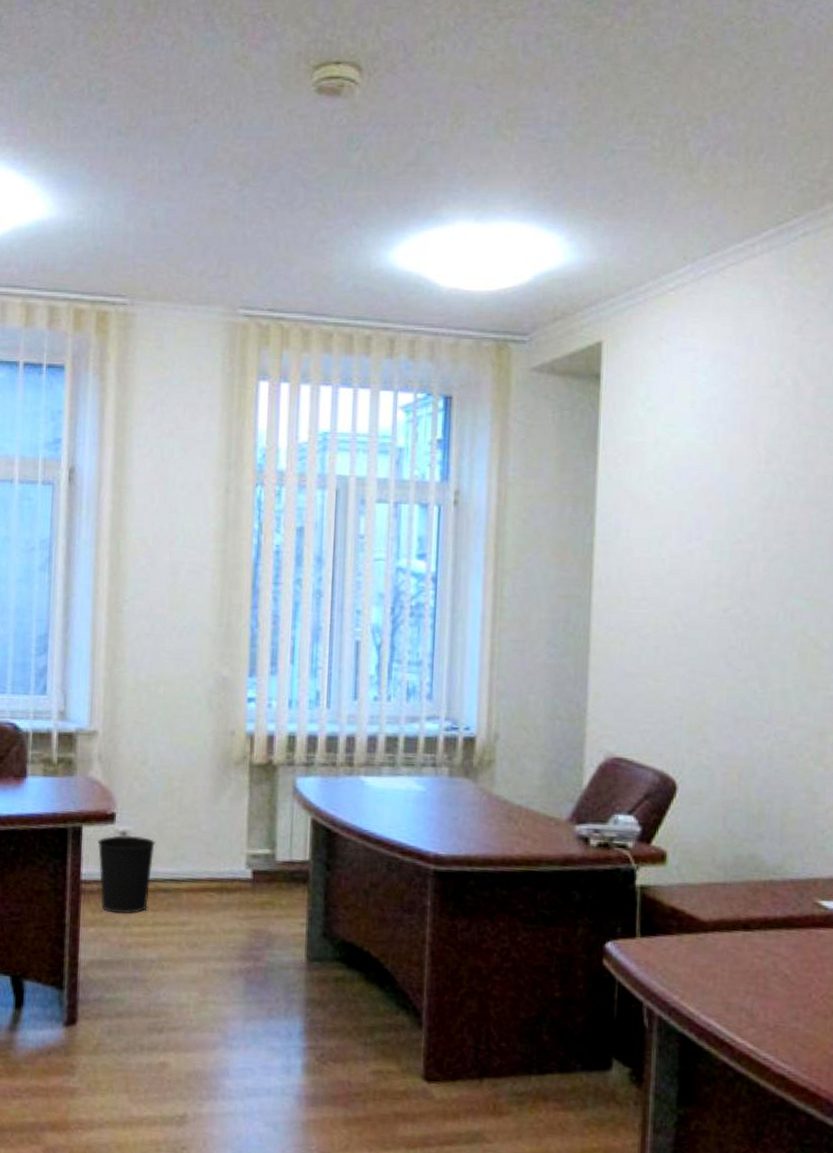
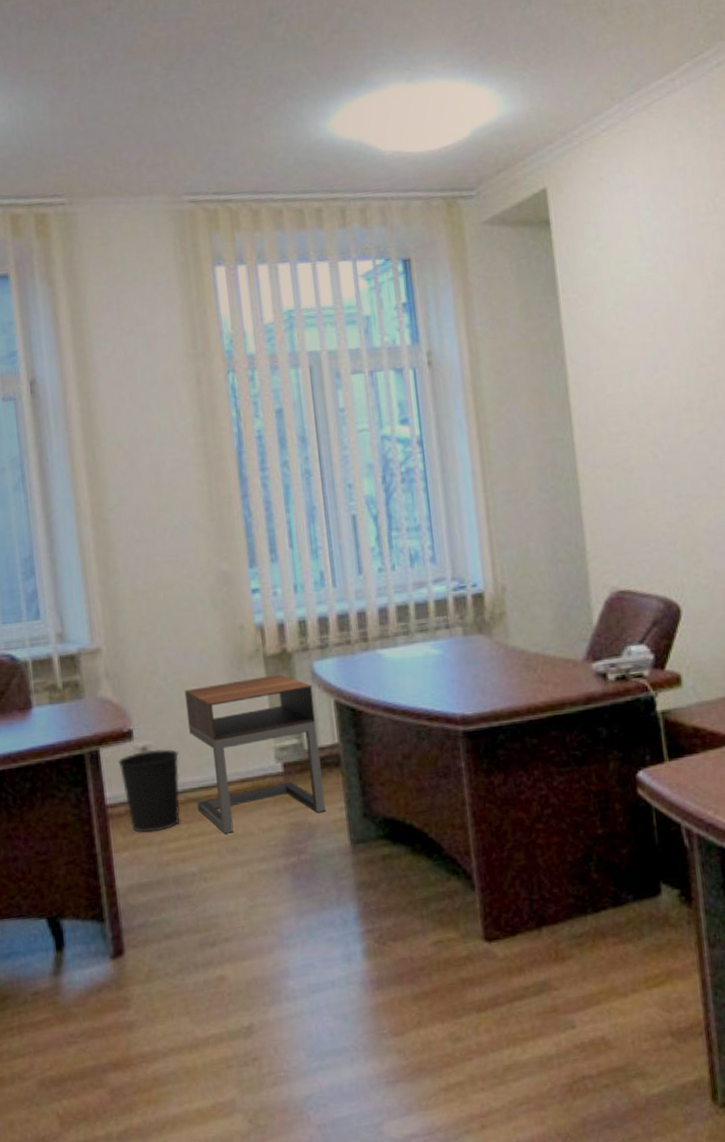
nightstand: none [165,783,292,928] -> present [184,673,326,834]

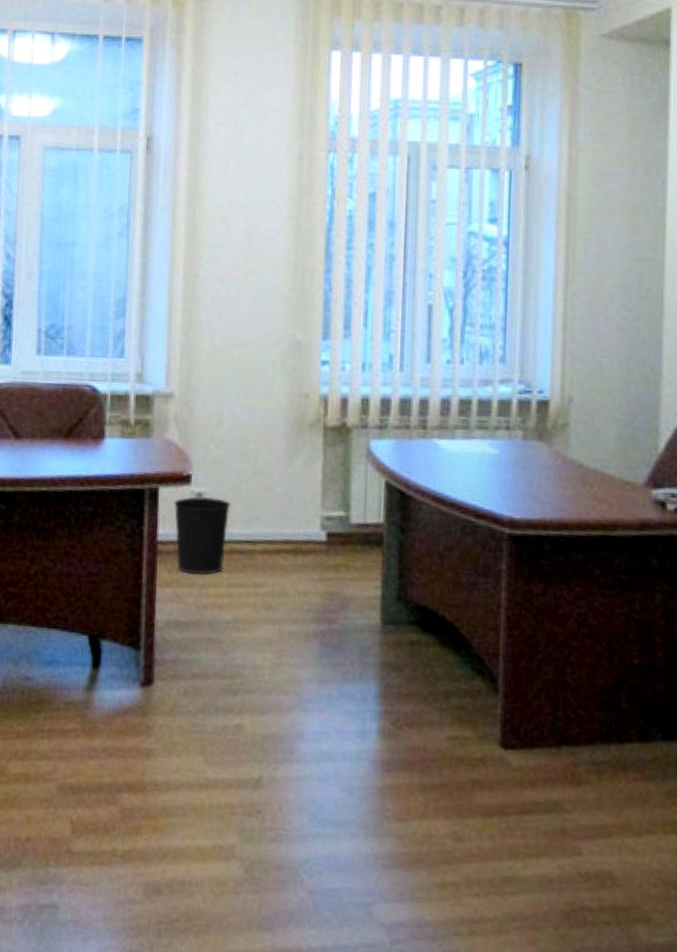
nightstand: present [184,673,326,834] -> none [240,445,366,590]

